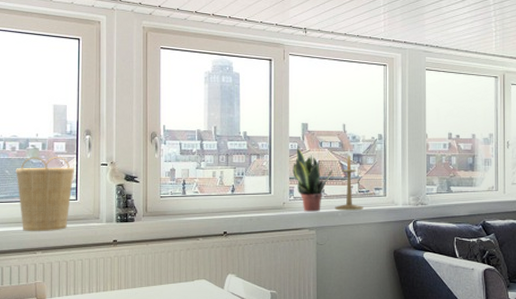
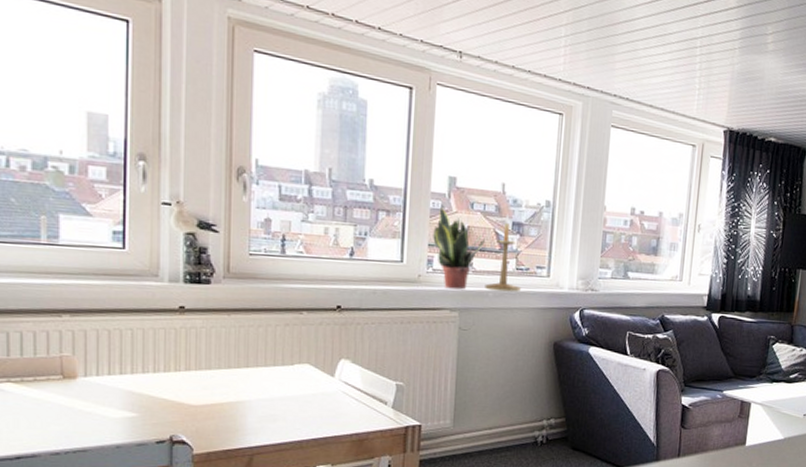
basket: present [16,157,74,232] -> none [27,182,120,289]

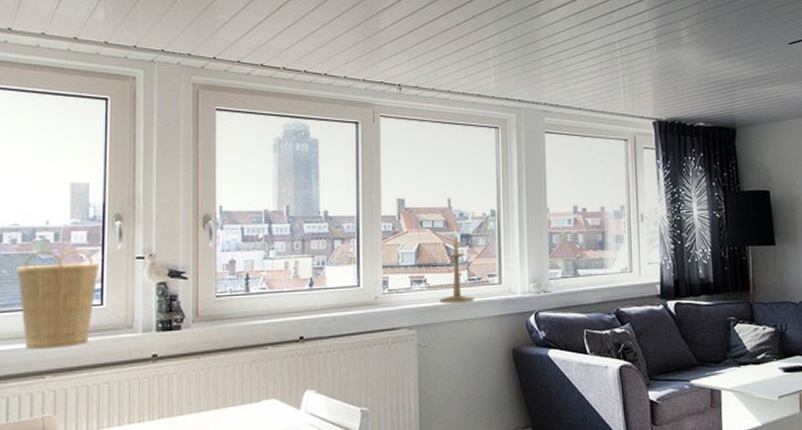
basket: none [27,182,120,289] -> present [16,250,99,350]
potted plant: present [433,206,485,290] -> none [386,228,436,307]

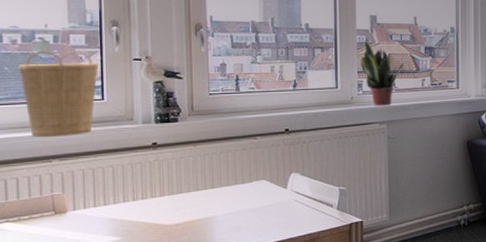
potted plant: none [386,228,436,307] -> present [361,40,404,106]
candlestick: present [440,227,475,304] -> none [407,41,436,104]

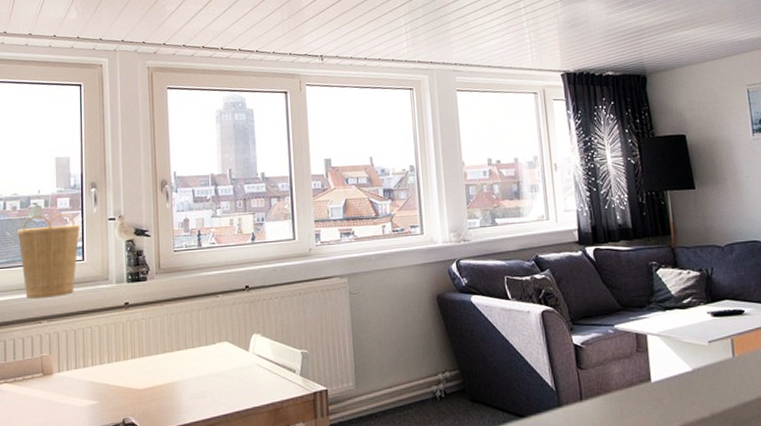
potted plant: present [361,40,404,106] -> none [317,185,362,258]

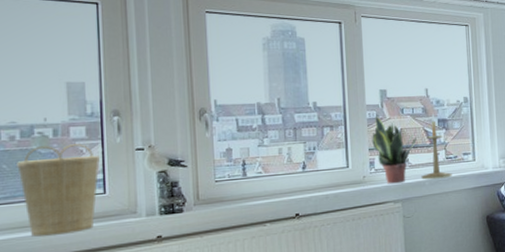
potted plant: none [317,185,362,258] -> present [372,115,417,184]
candlestick: none [367,183,399,254] -> present [421,113,452,180]

